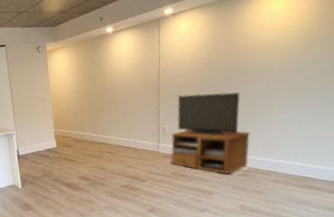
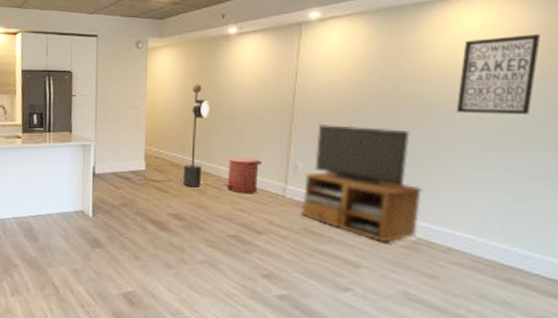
floor lamp: none [32,75,99,156] -> present [112,84,209,187]
trash can: none [115,127,141,154] -> present [224,157,262,193]
wall art: none [270,10,324,75] -> present [456,34,542,114]

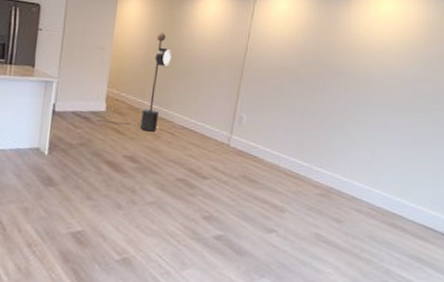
trash can: present [224,157,262,193] -> none [177,105,213,141]
tv stand: present [301,123,423,242] -> none [241,81,338,190]
wall art: present [456,34,542,114] -> none [368,23,432,90]

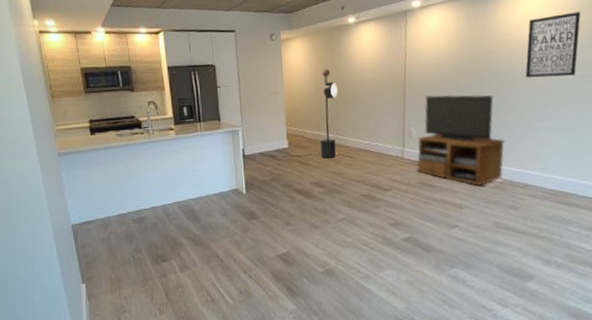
tv stand: none [241,81,338,190] -> present [416,94,505,186]
wall art: none [368,23,432,90] -> present [525,12,581,78]

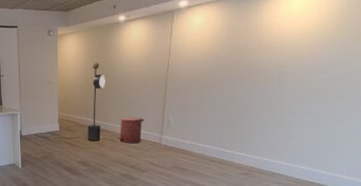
trash can: none [355,128,384,159] -> present [117,117,145,143]
tv stand: present [416,94,505,186] -> none [172,88,257,172]
wall art: present [525,12,581,78] -> none [282,13,345,76]

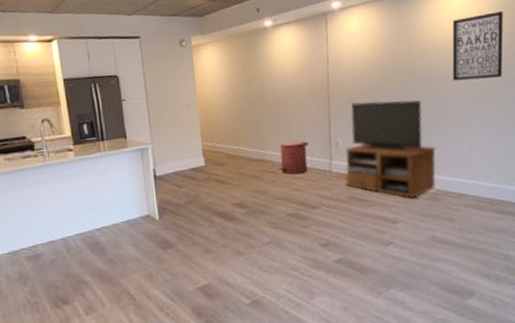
floor lamp: present [35,62,106,141] -> none [173,76,258,177]
tv stand: none [172,88,257,172] -> present [345,100,436,198]
wall art: none [282,13,345,76] -> present [452,11,504,81]

